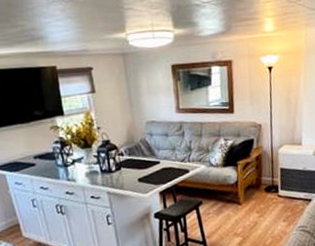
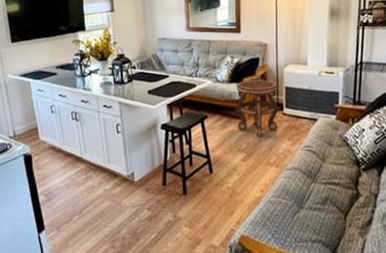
side table: none [230,162,274,220] -> present [236,79,279,137]

